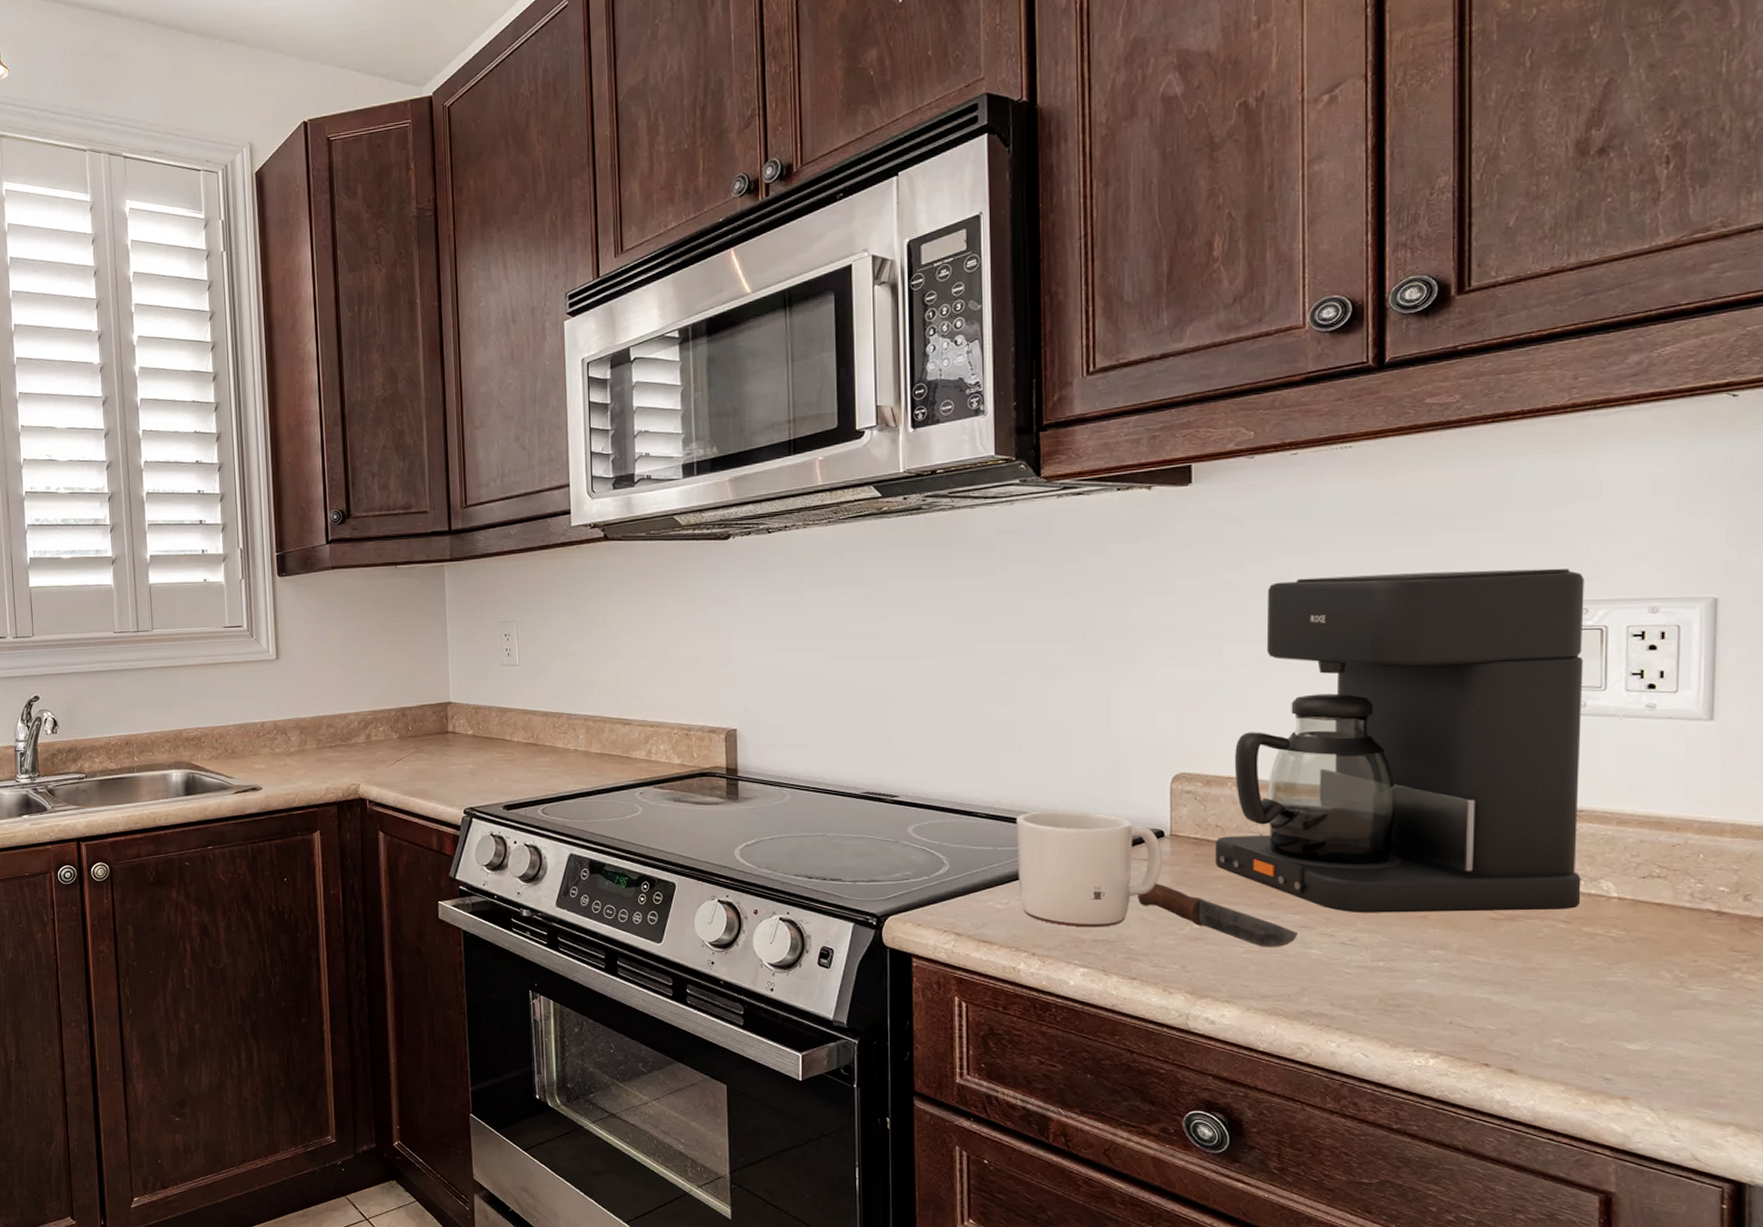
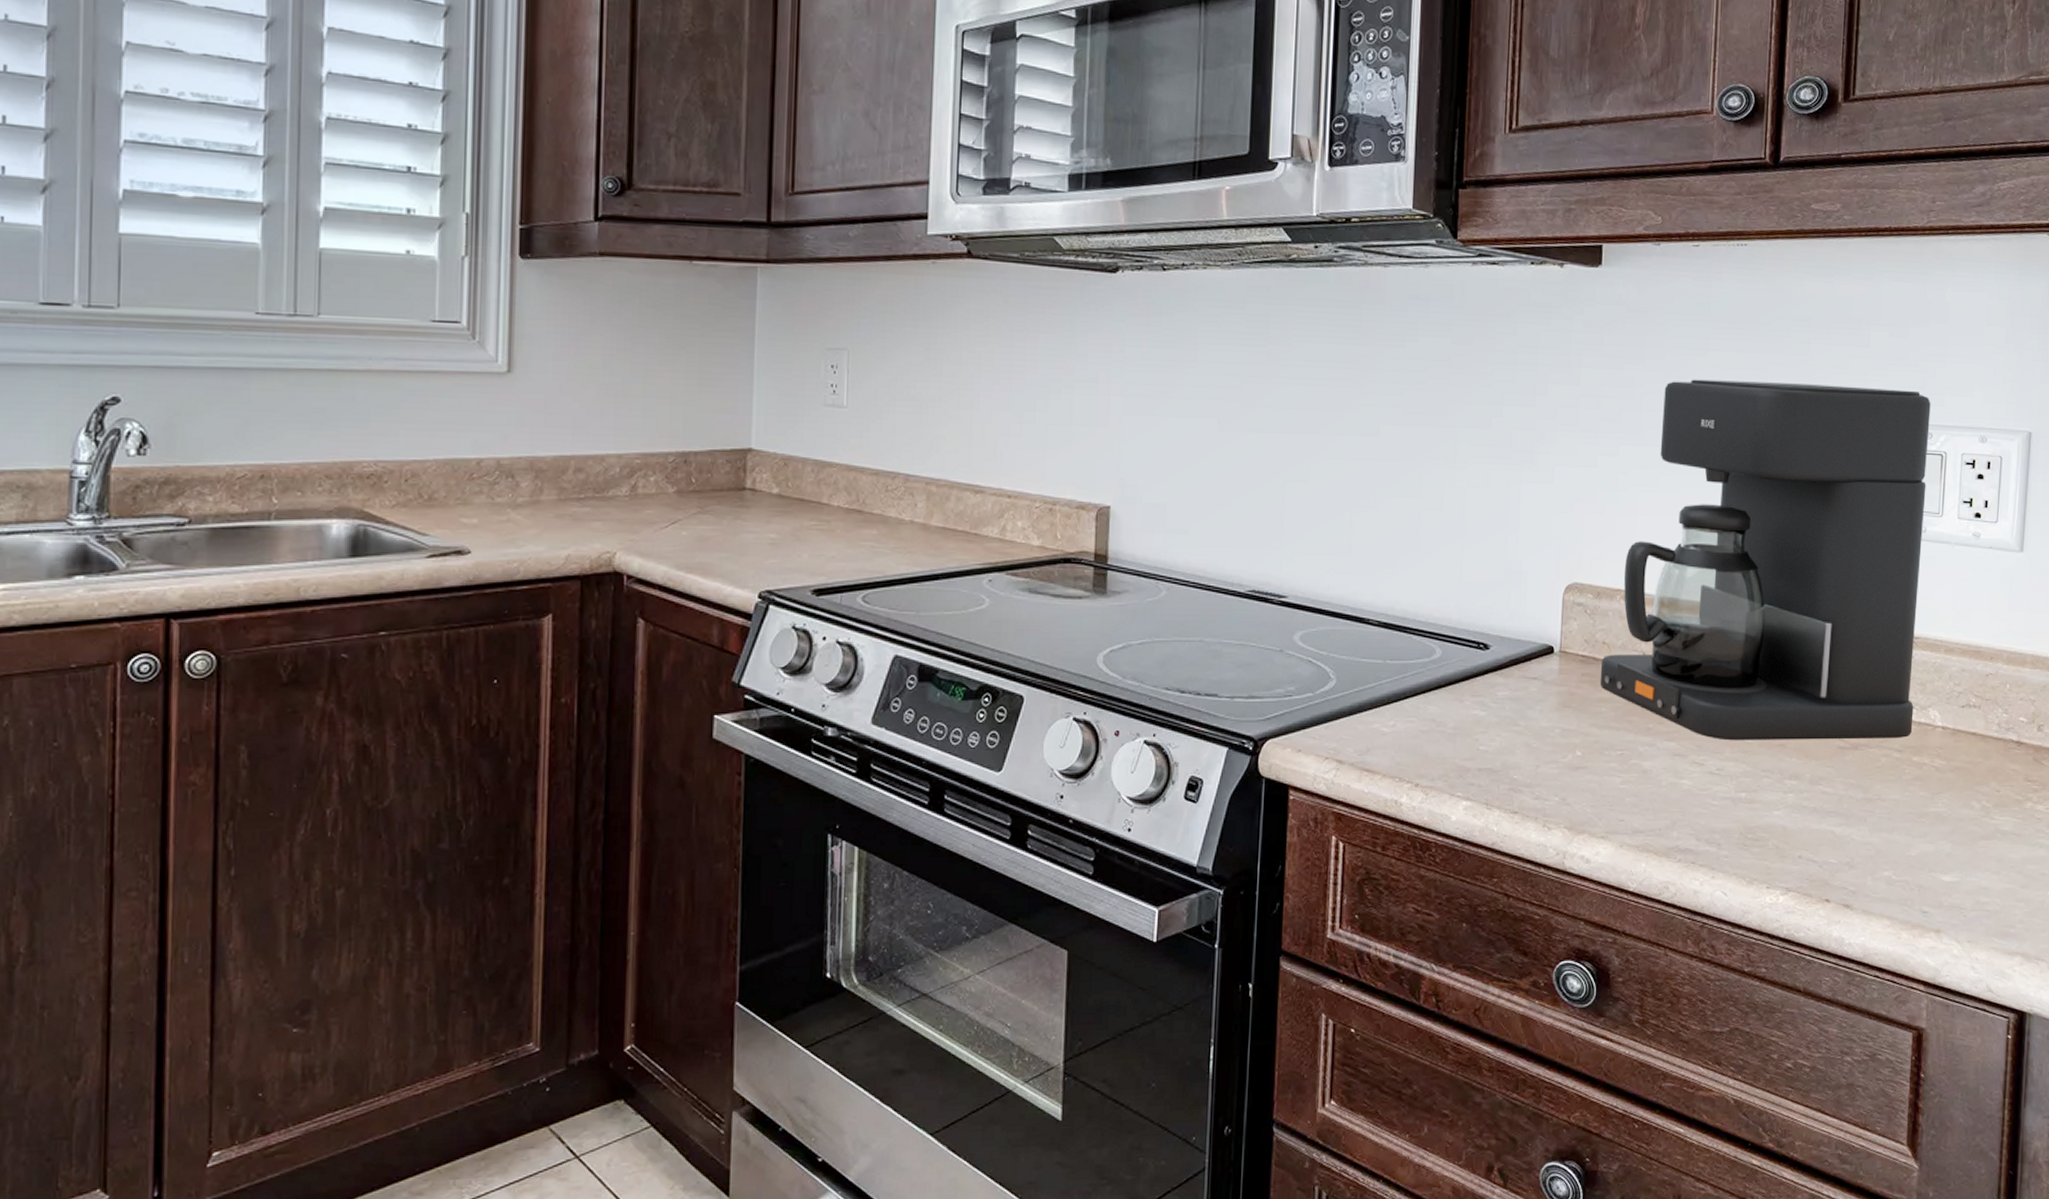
mug: present [1016,810,1163,928] -> none [1406,620,1551,755]
knife: present [1138,883,1297,947] -> none [1524,705,1671,777]

